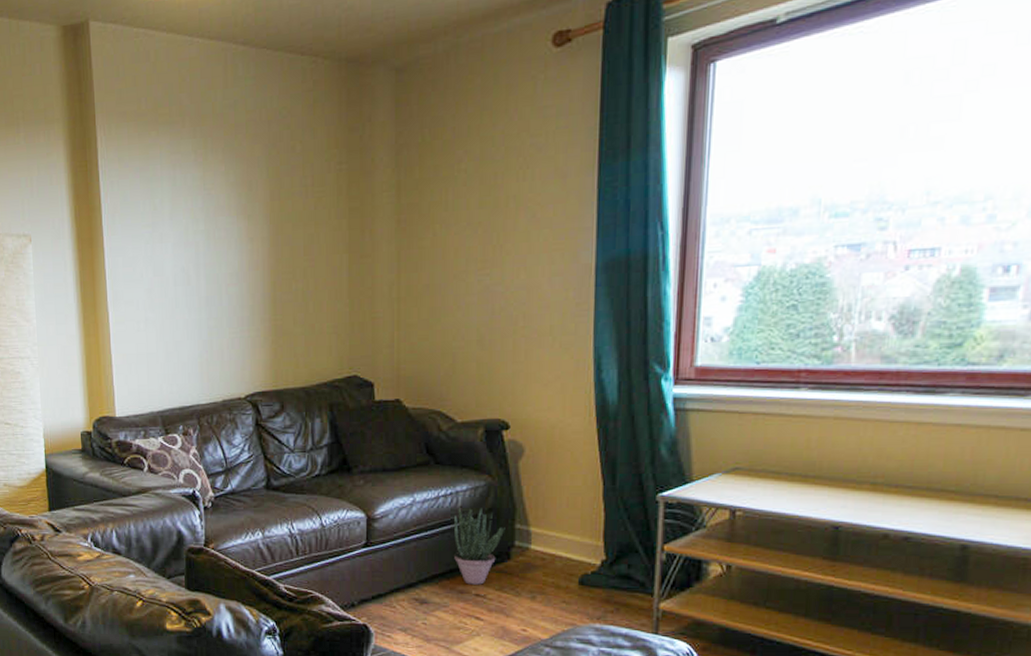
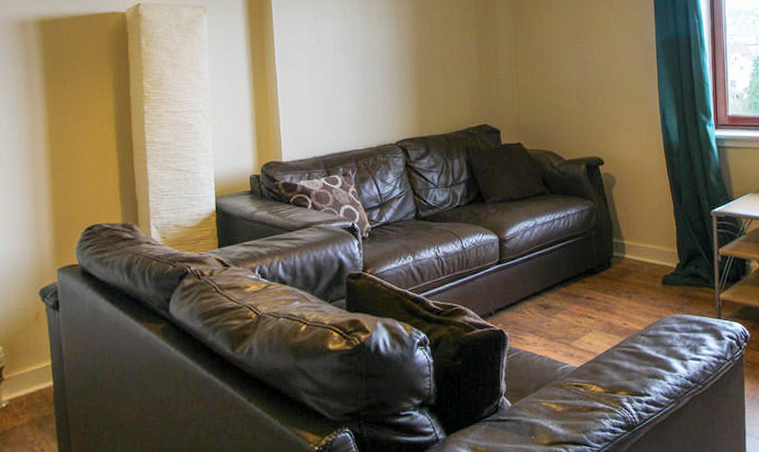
potted plant: present [453,508,505,585] -> none [567,227,606,290]

